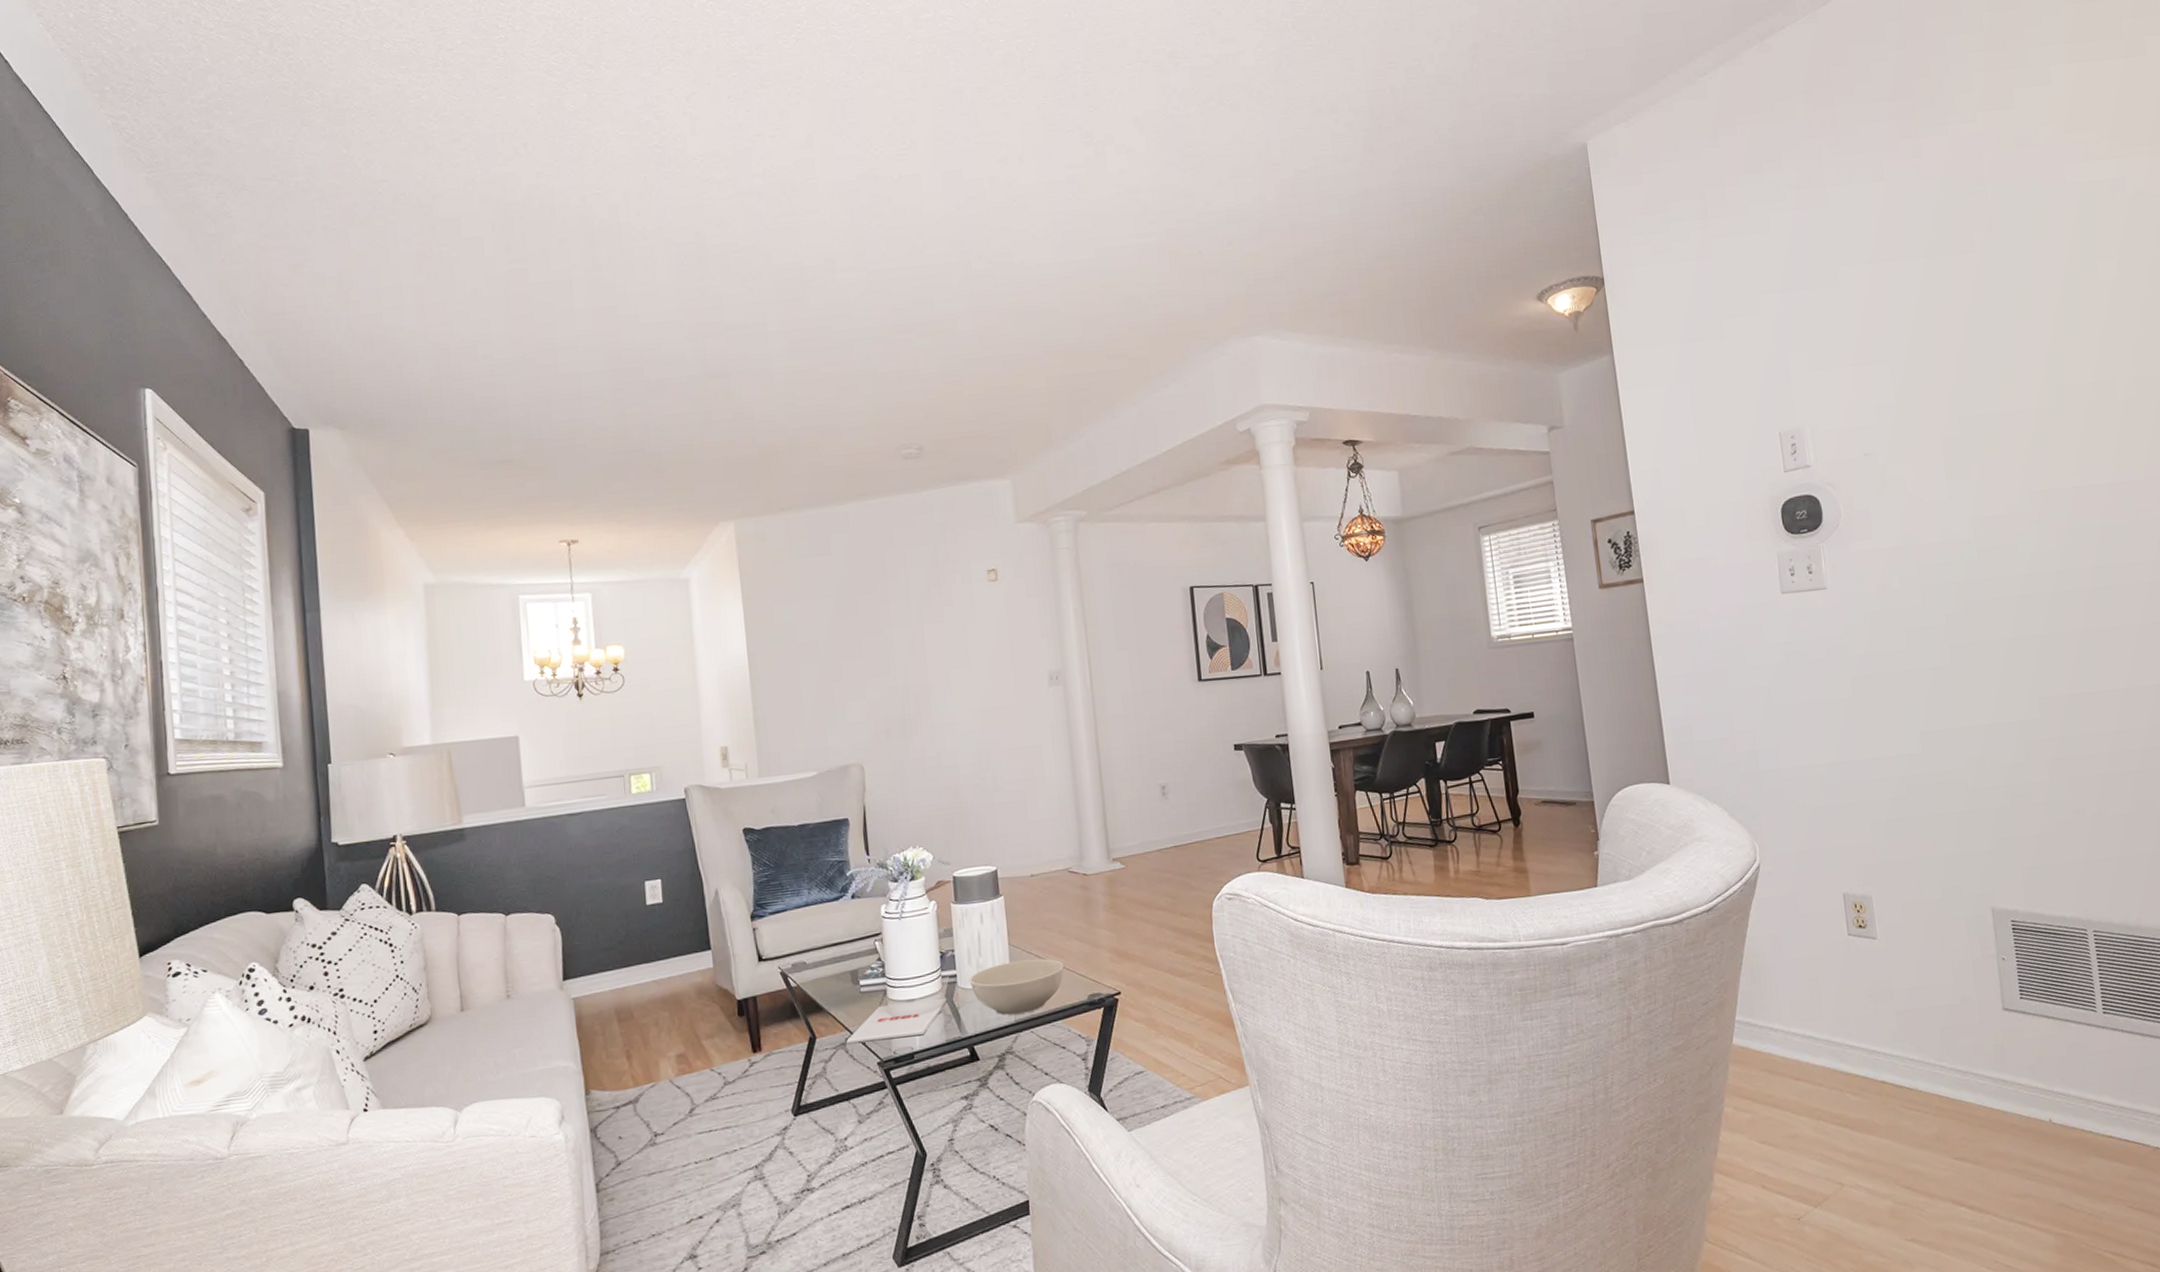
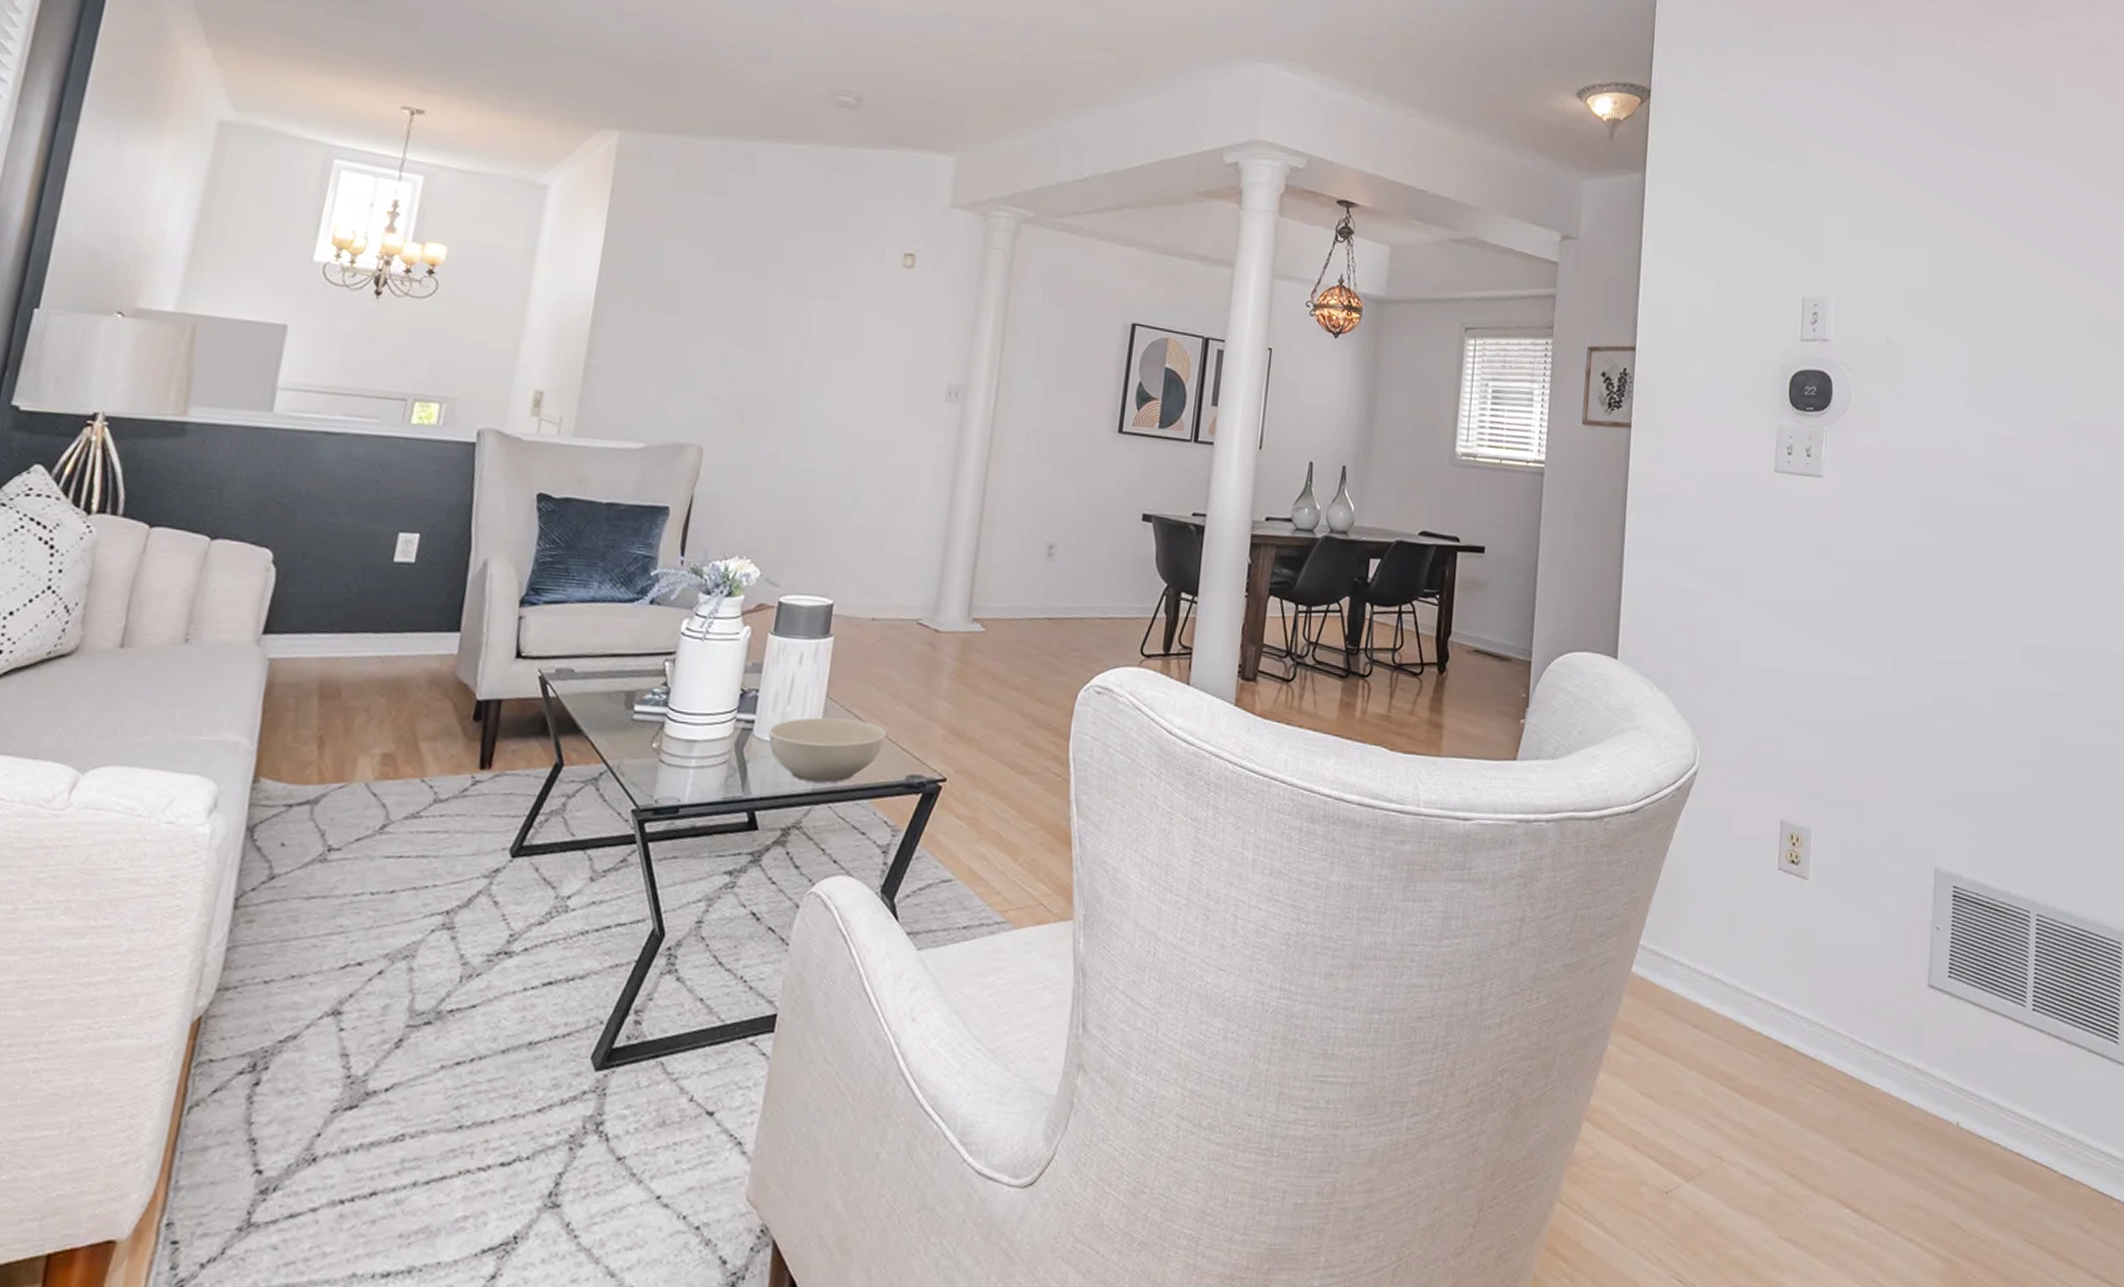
magazine: present [846,997,948,1044] -> none [599,741,737,787]

